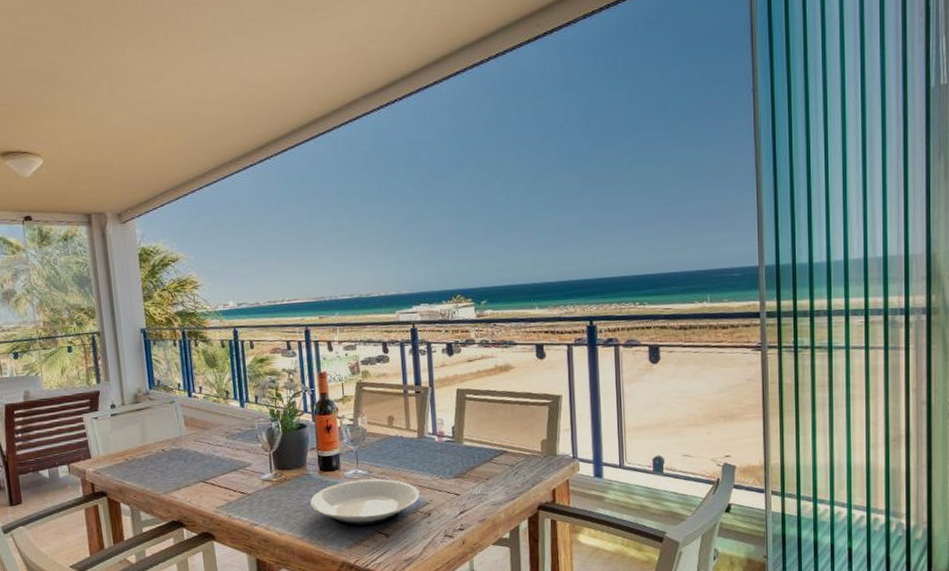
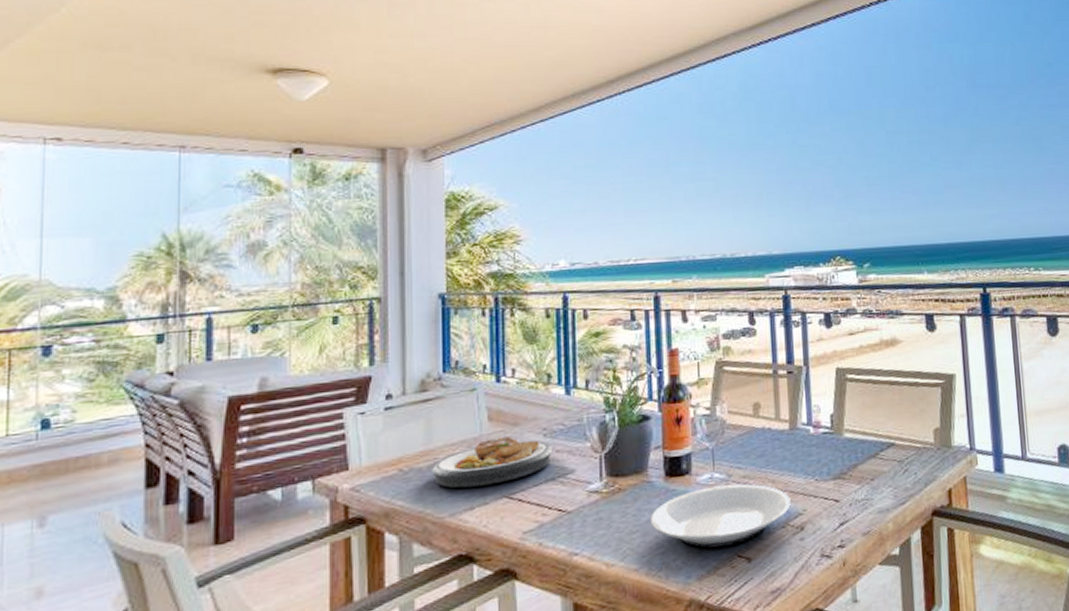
plate: none [148,437,234,474] -> present [432,436,553,488]

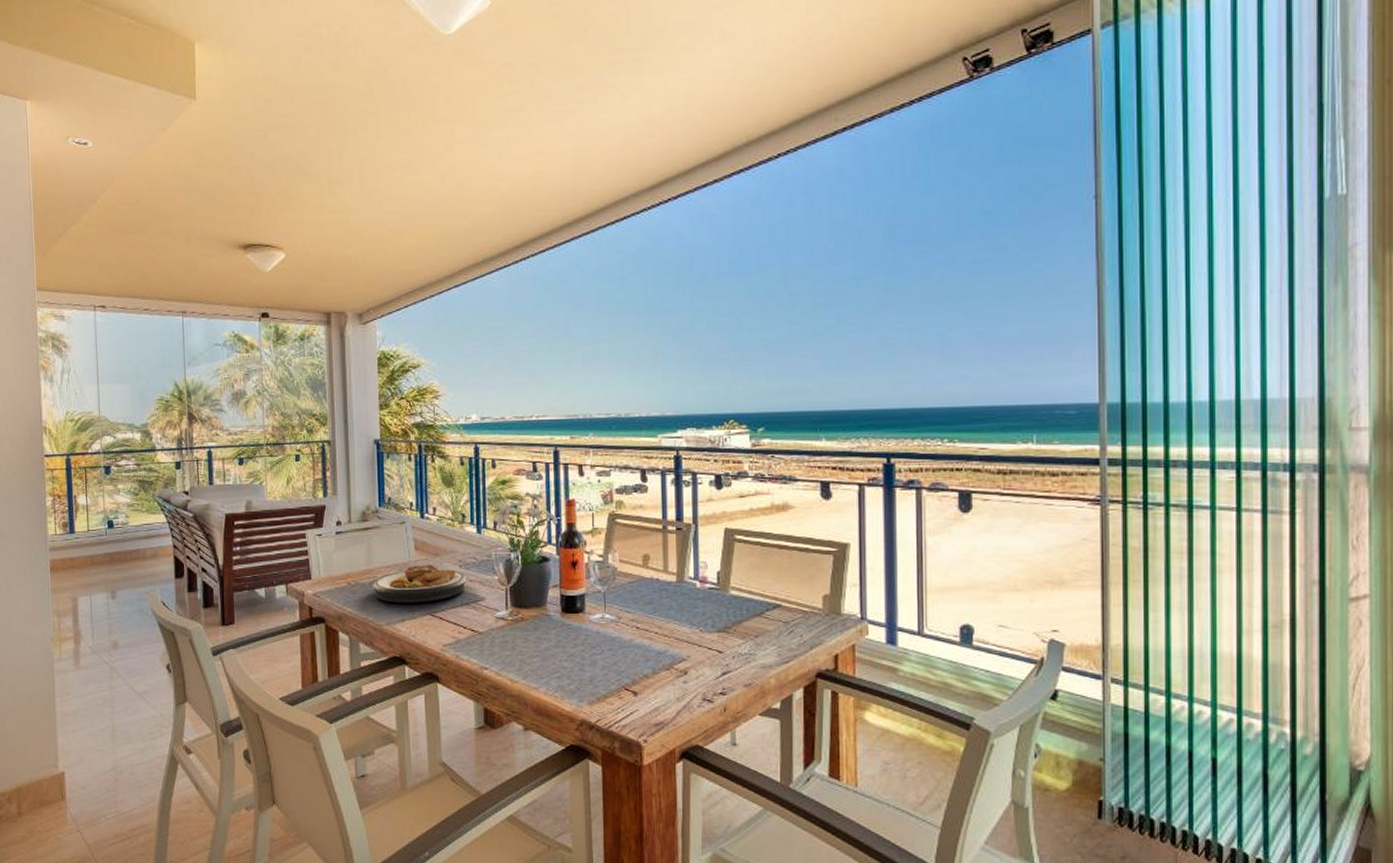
plate: present [651,484,791,549] -> none [549,626,676,679]

